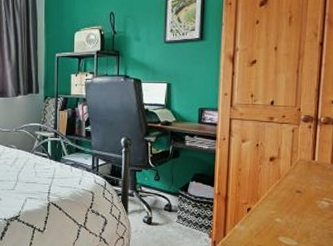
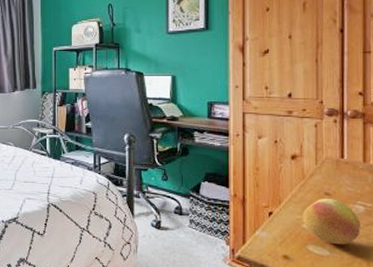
fruit: none [276,196,325,236] -> present [302,199,360,245]

